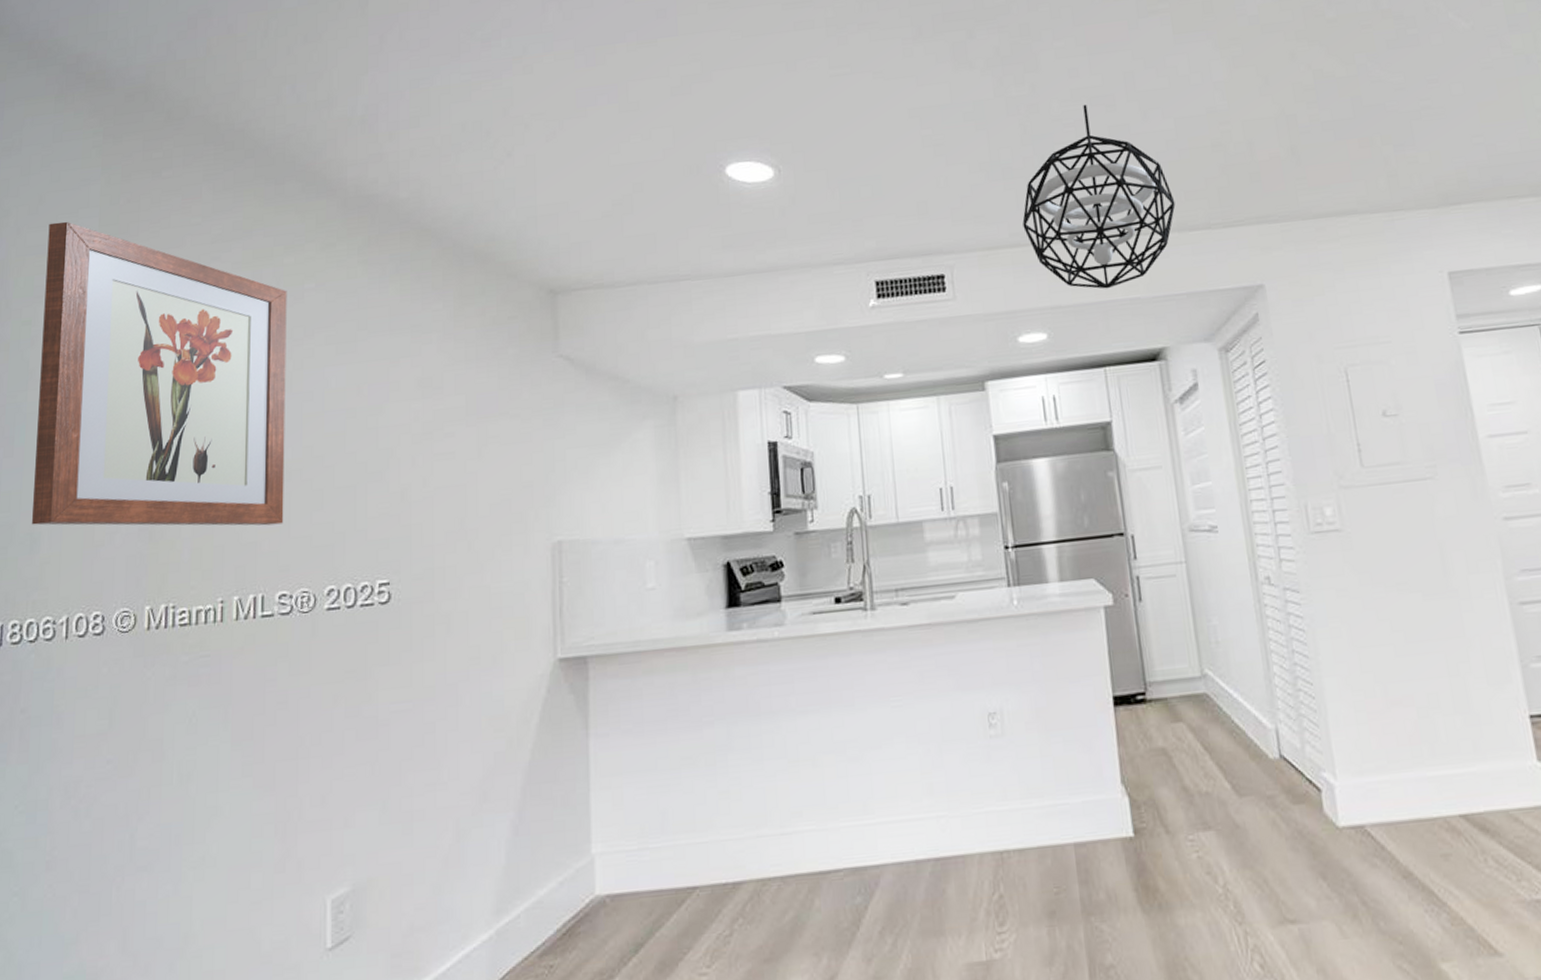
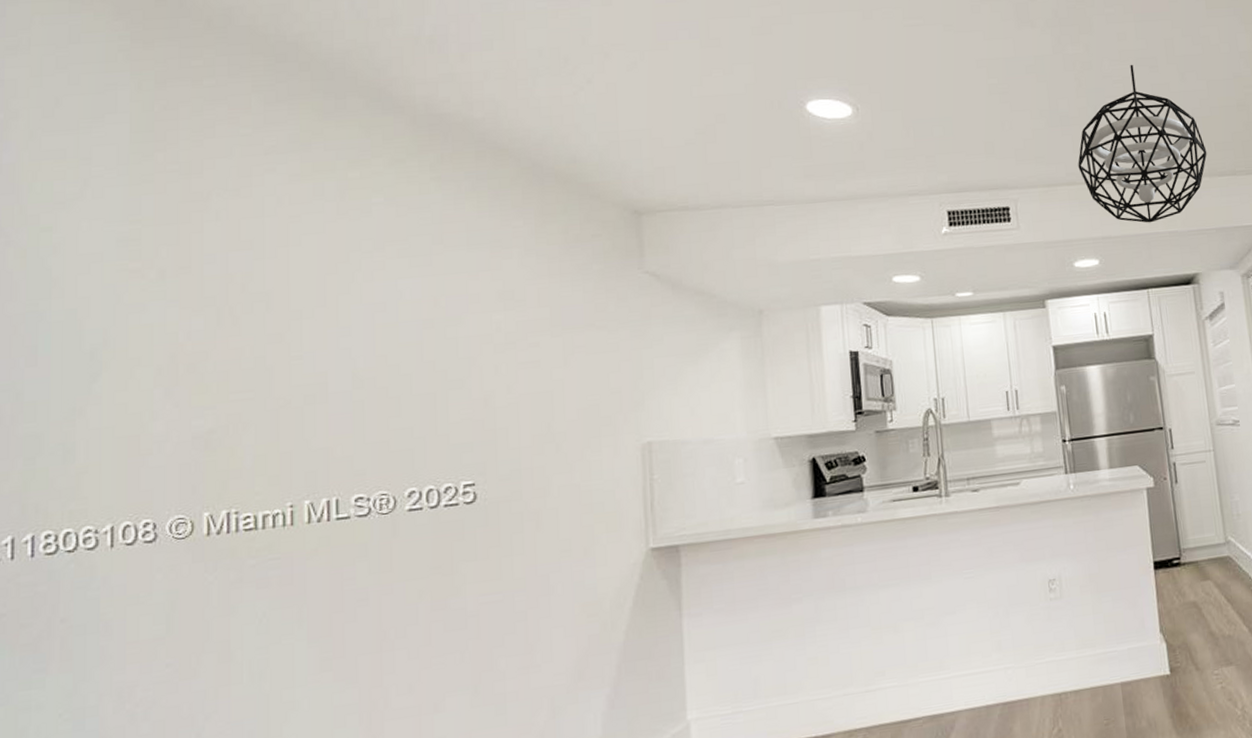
wall art: present [31,221,287,526] -> none [63,126,358,435]

